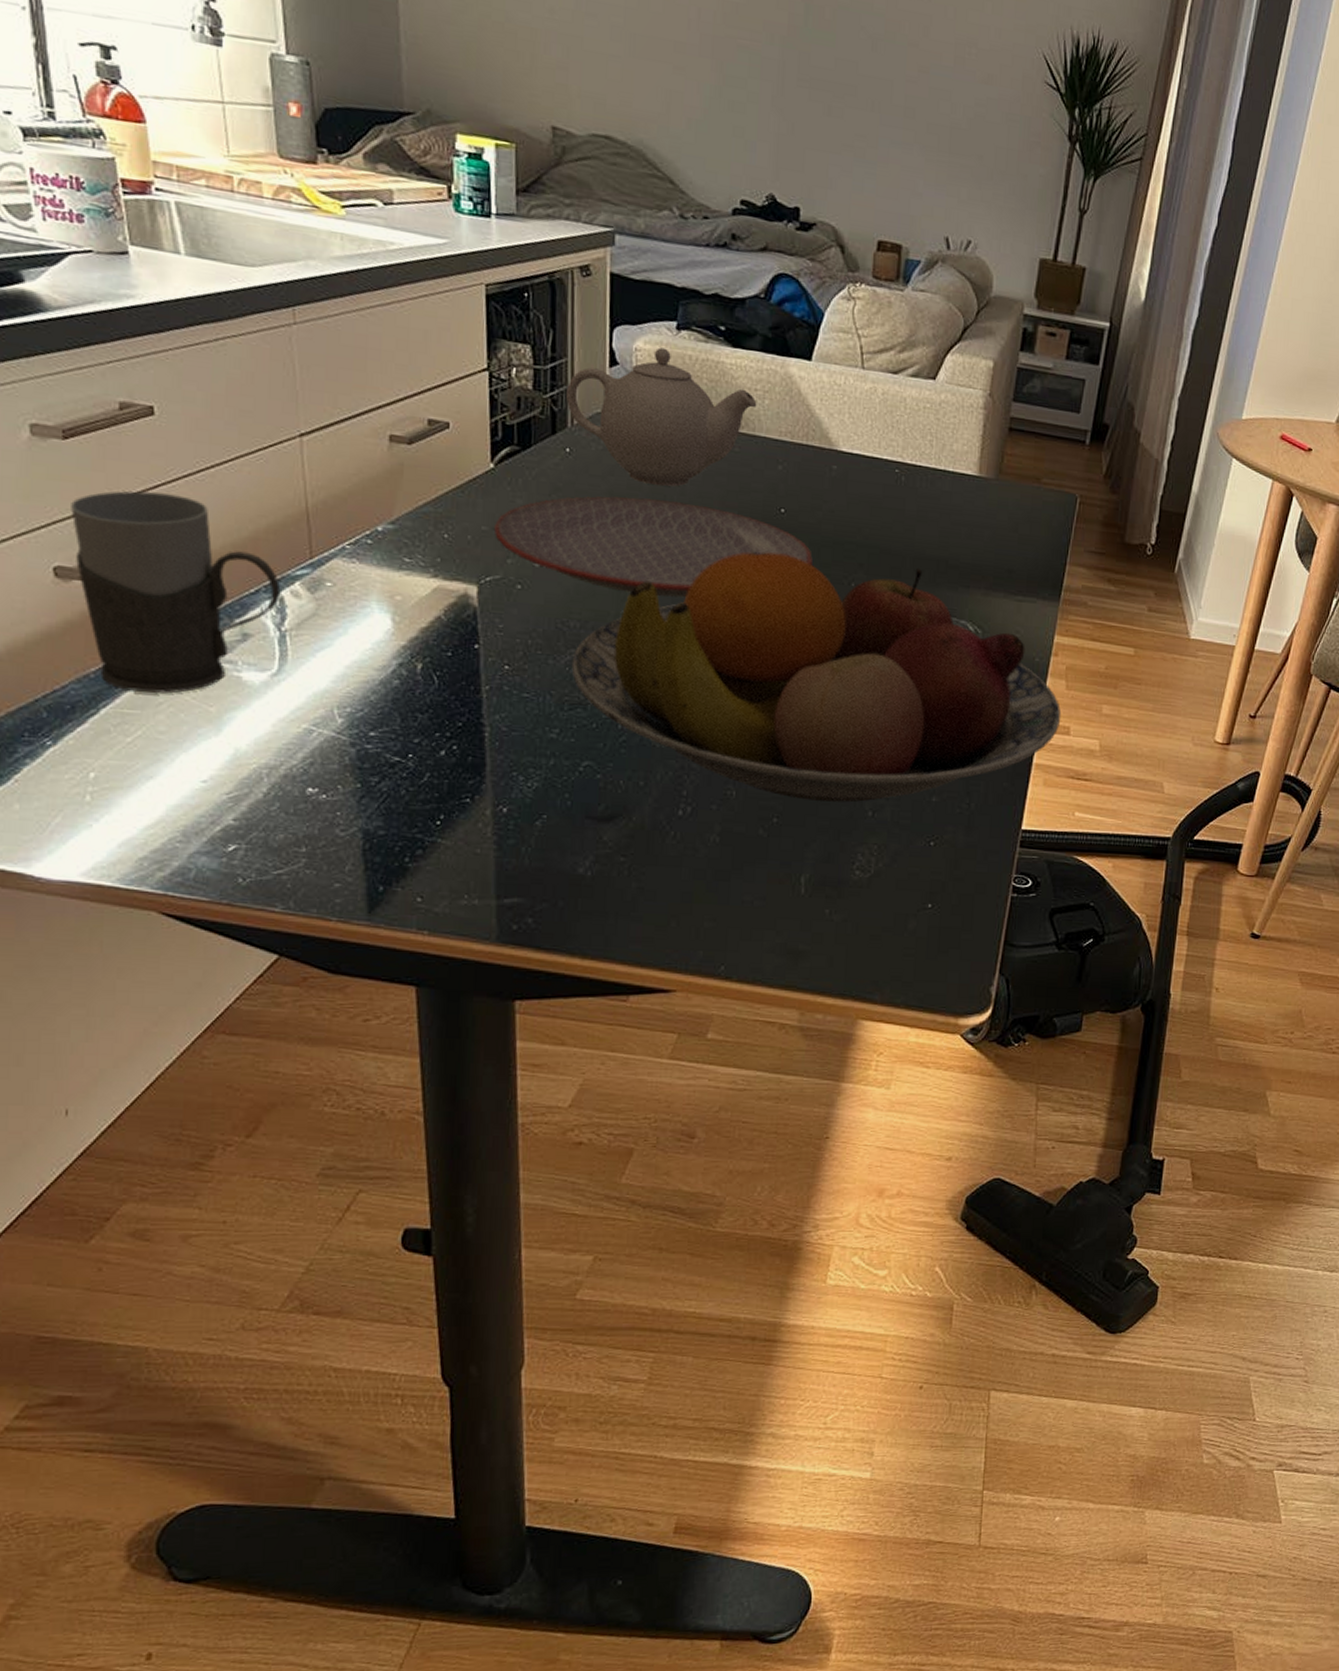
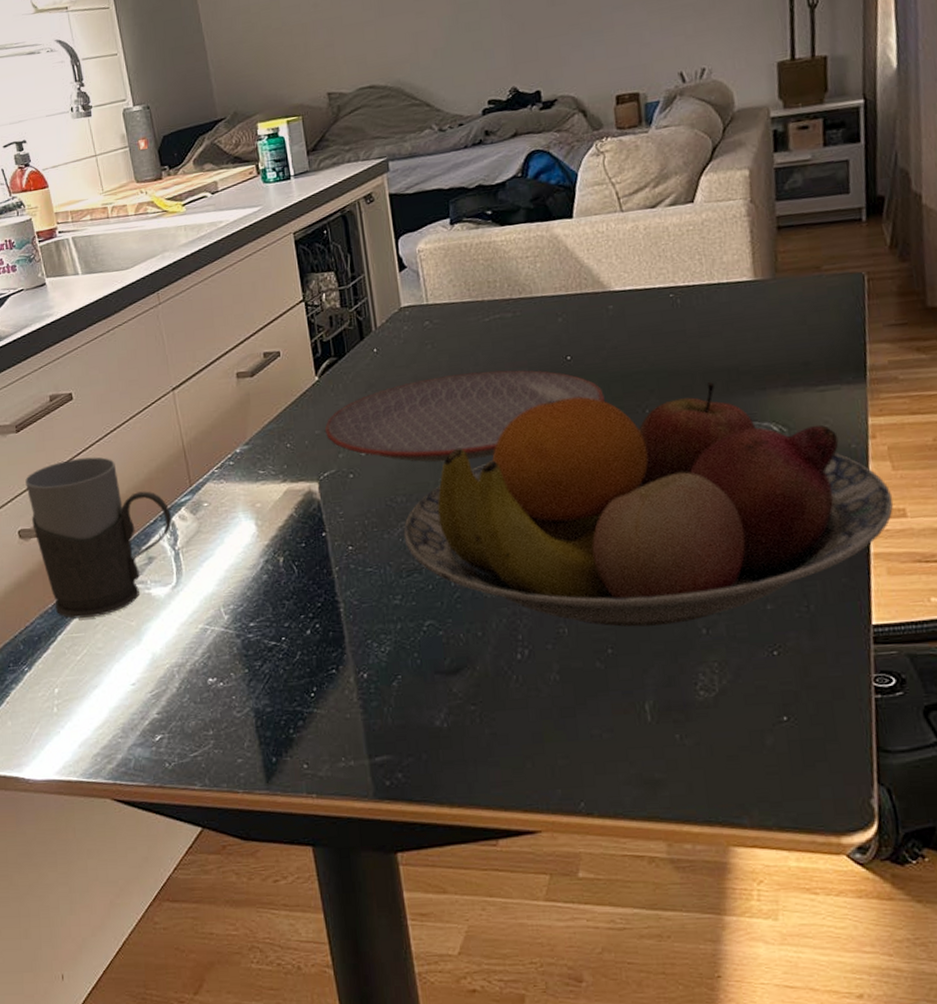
teapot: present [566,347,757,487] -> none [367,243,530,363]

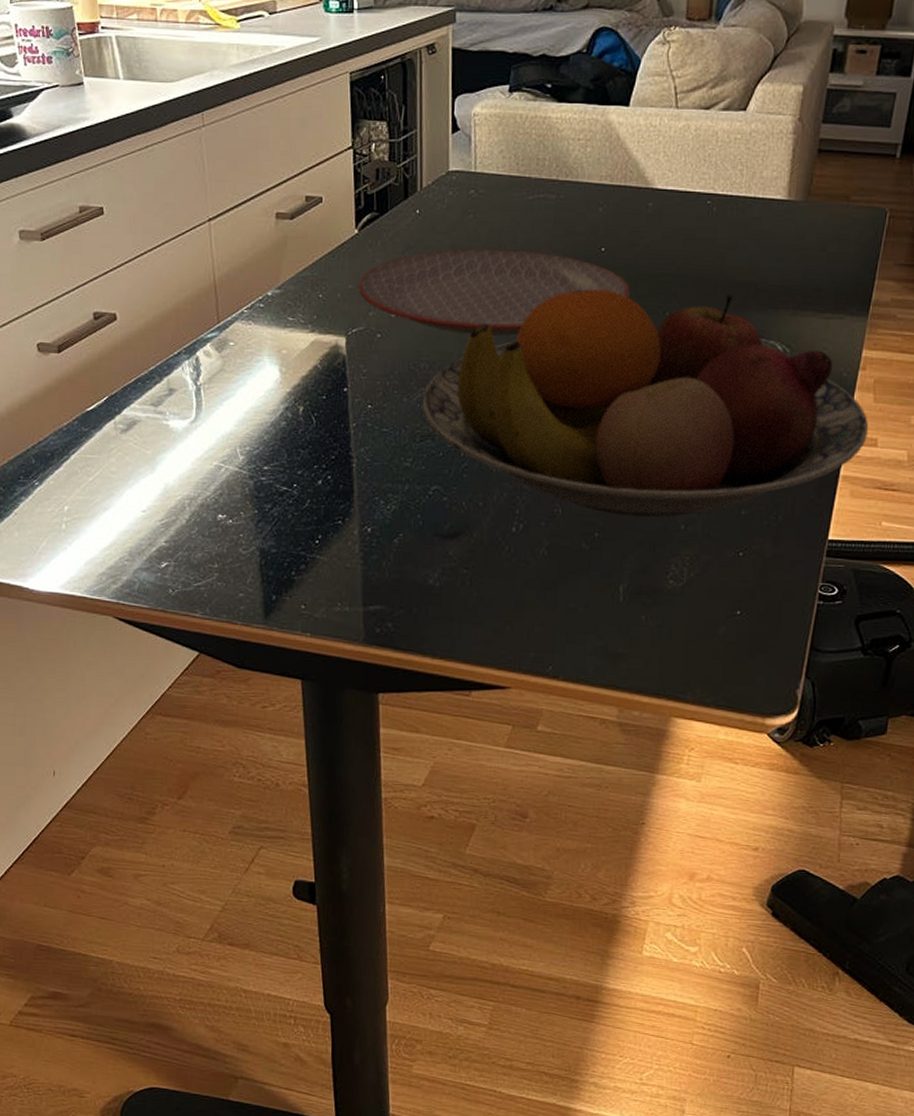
mug: present [25,457,172,619] -> none [48,278,197,441]

